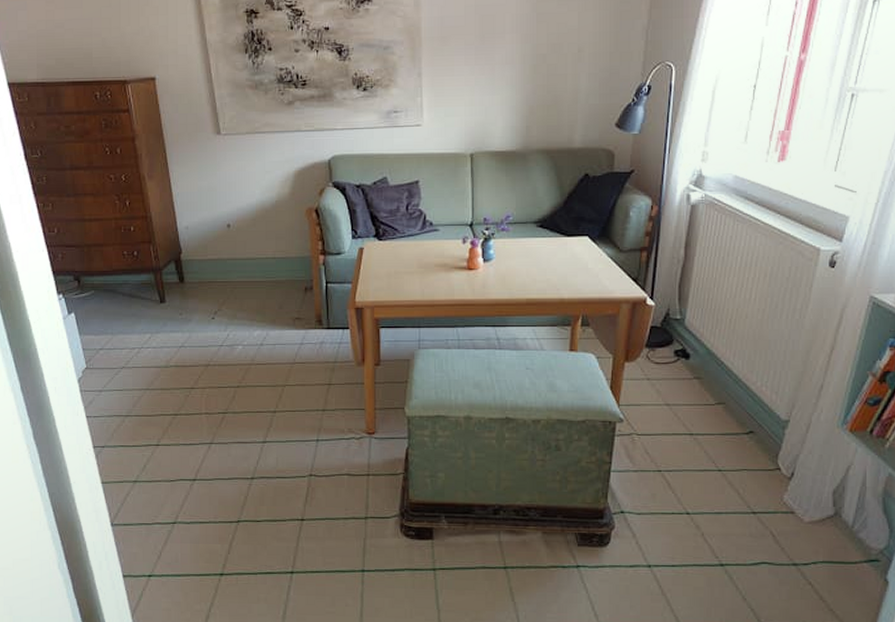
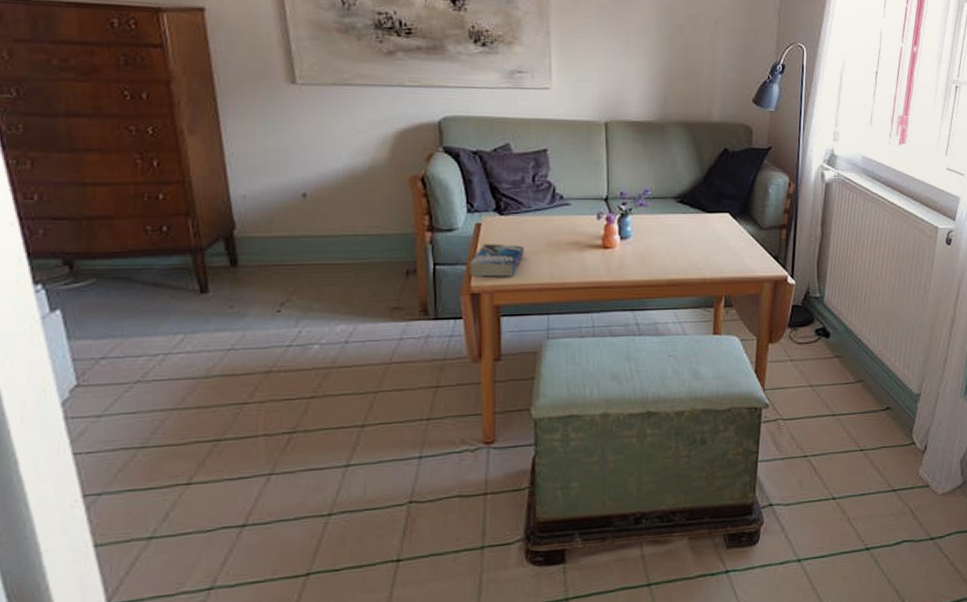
book: none [354,265,399,294] -> present [469,244,524,277]

